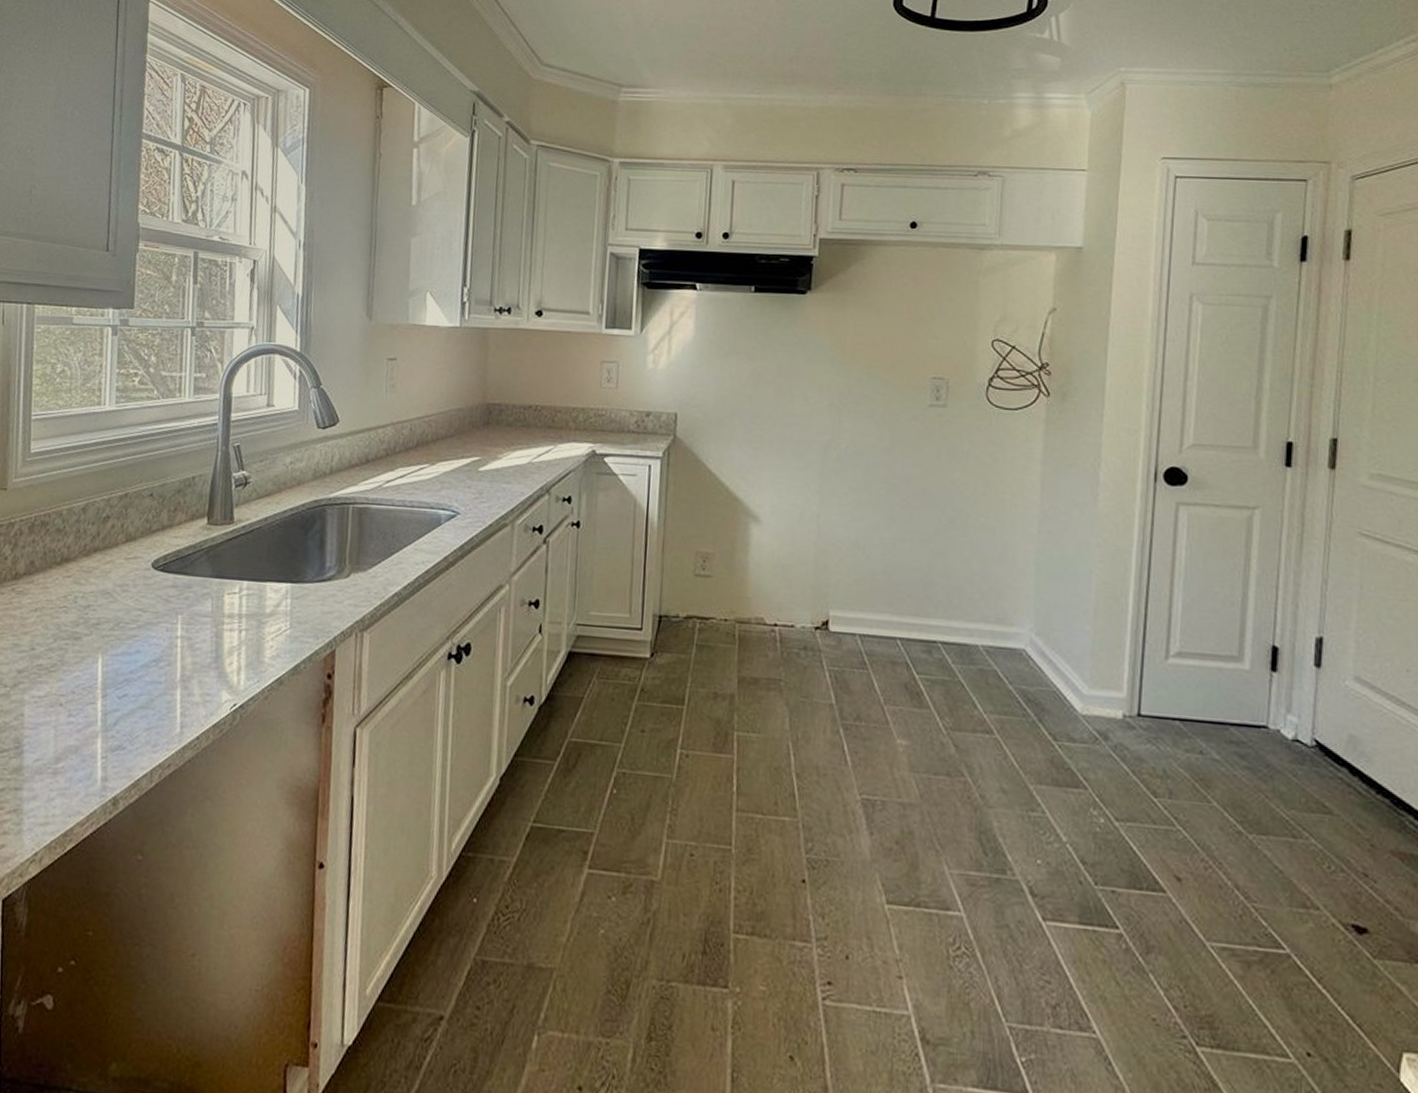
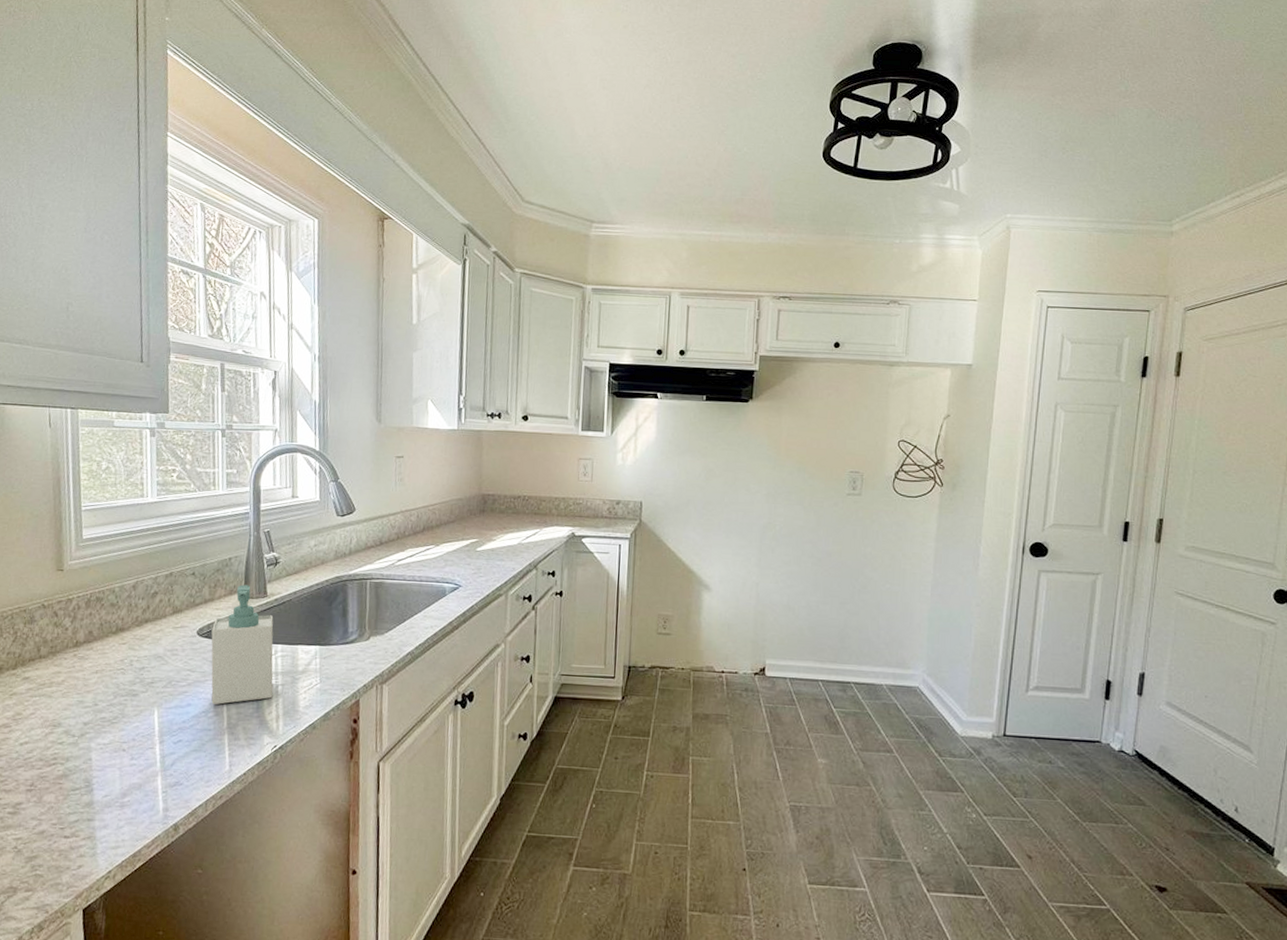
soap bottle: none [163,508,240,652] -> present [211,584,274,705]

